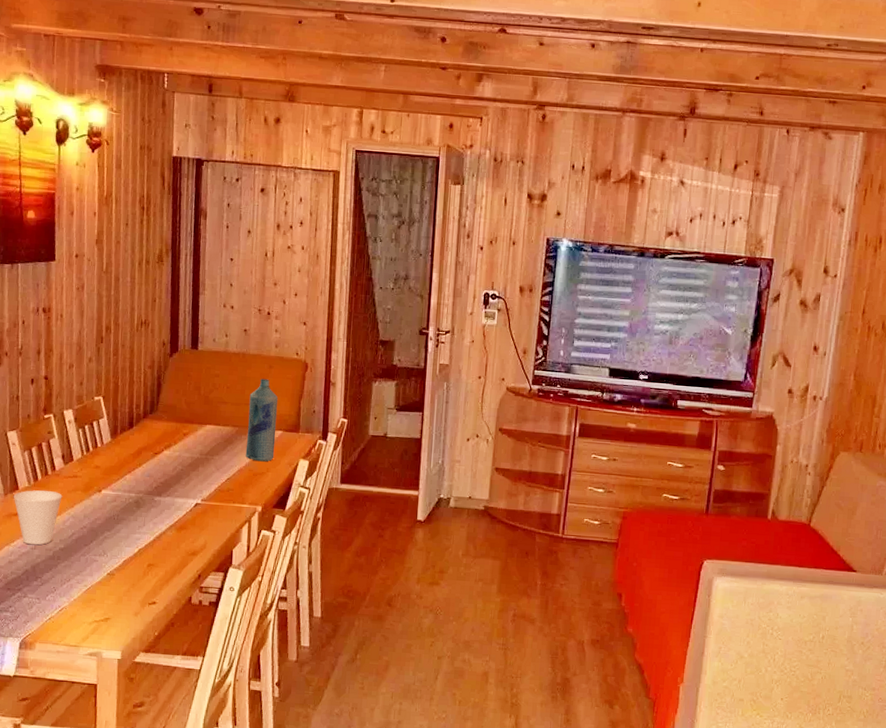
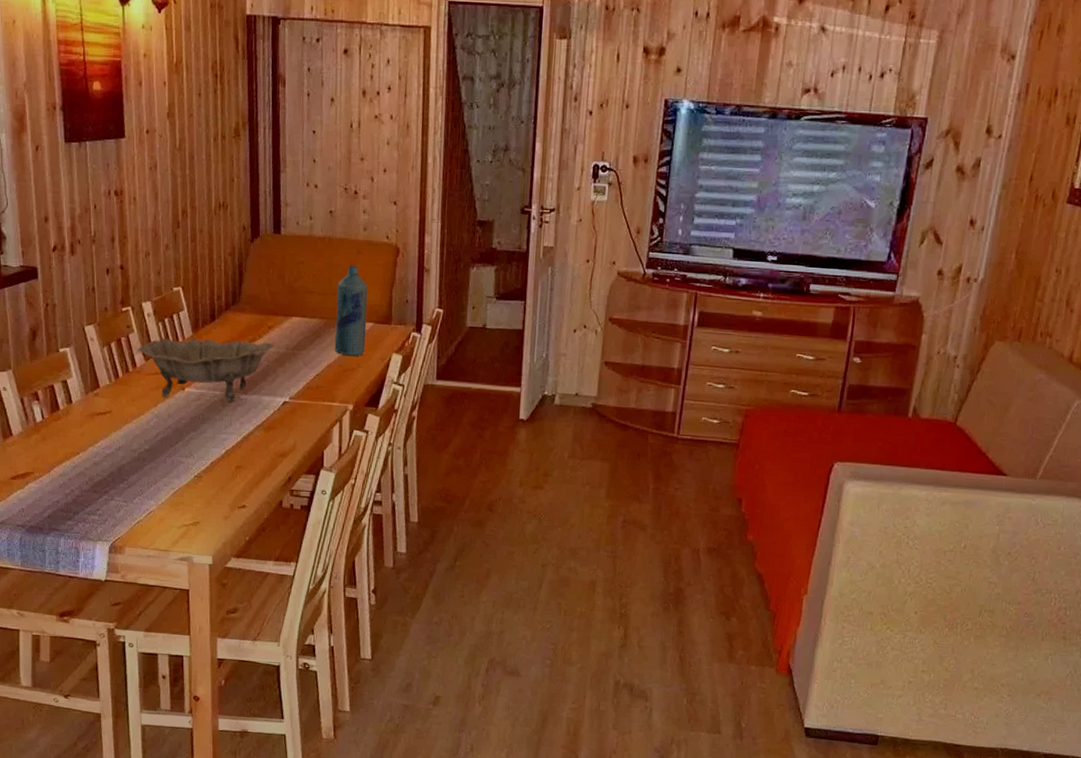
cup: present [13,490,62,545] -> none [94,388,145,446]
decorative bowl: none [56,443,188,504] -> present [137,338,274,403]

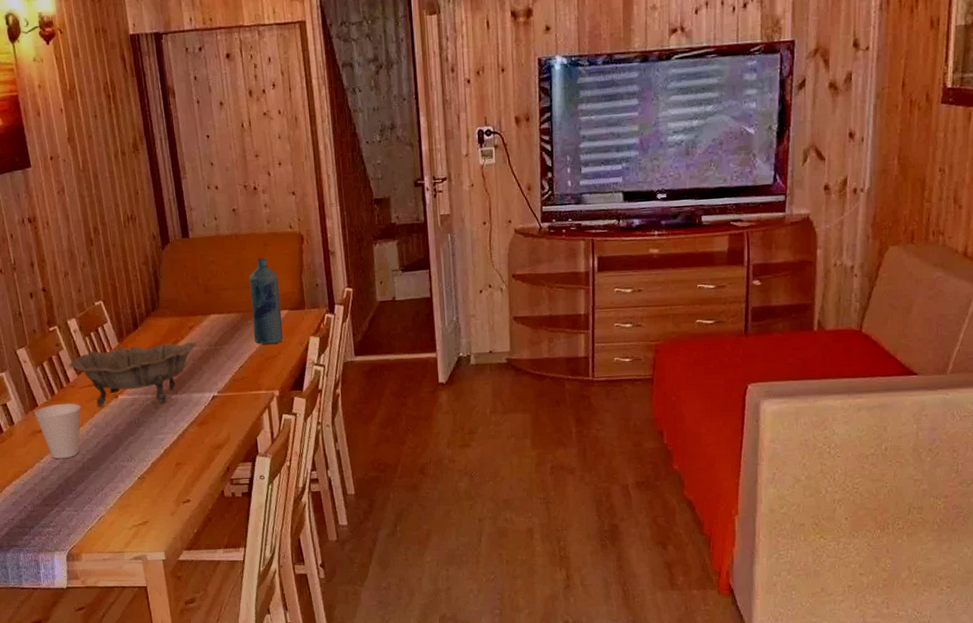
cup: none [94,388,145,446] -> present [34,403,82,459]

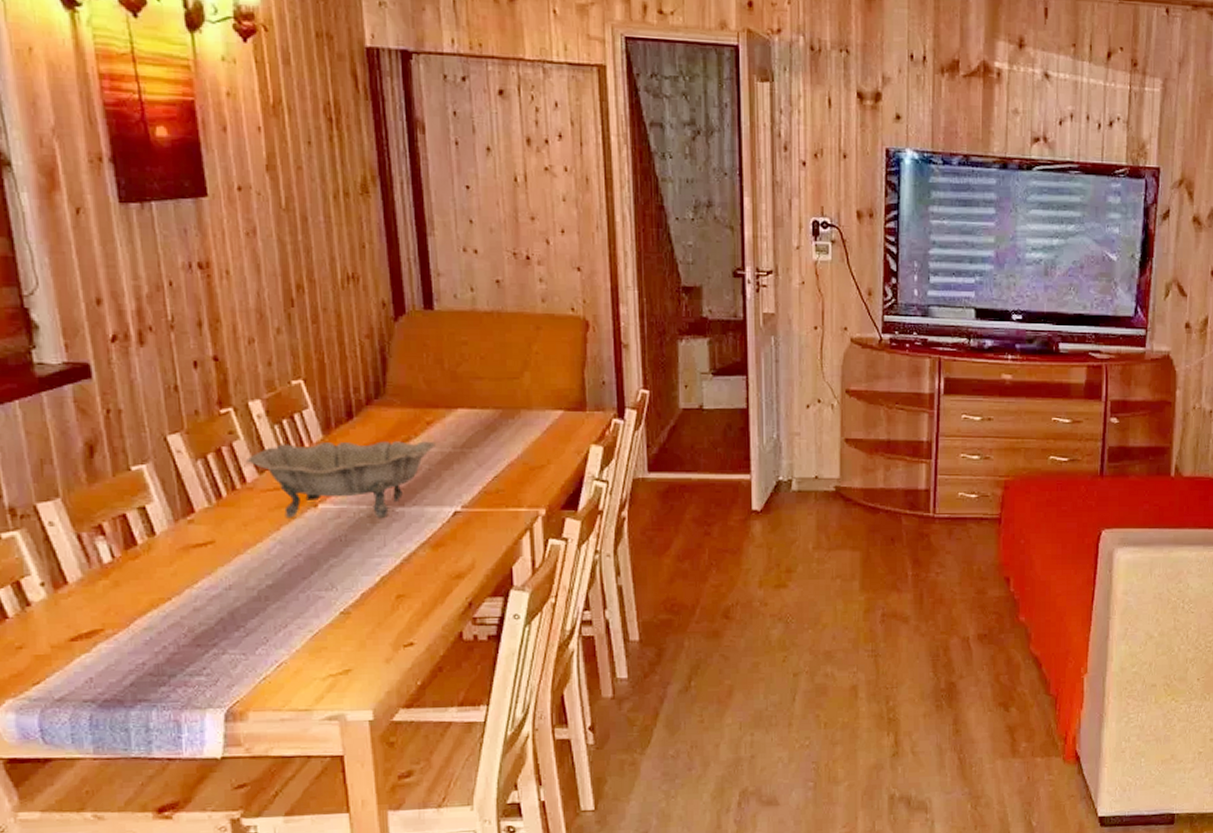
cup: present [34,403,82,459] -> none [188,510,262,585]
bottle: present [249,258,284,345] -> none [513,344,556,452]

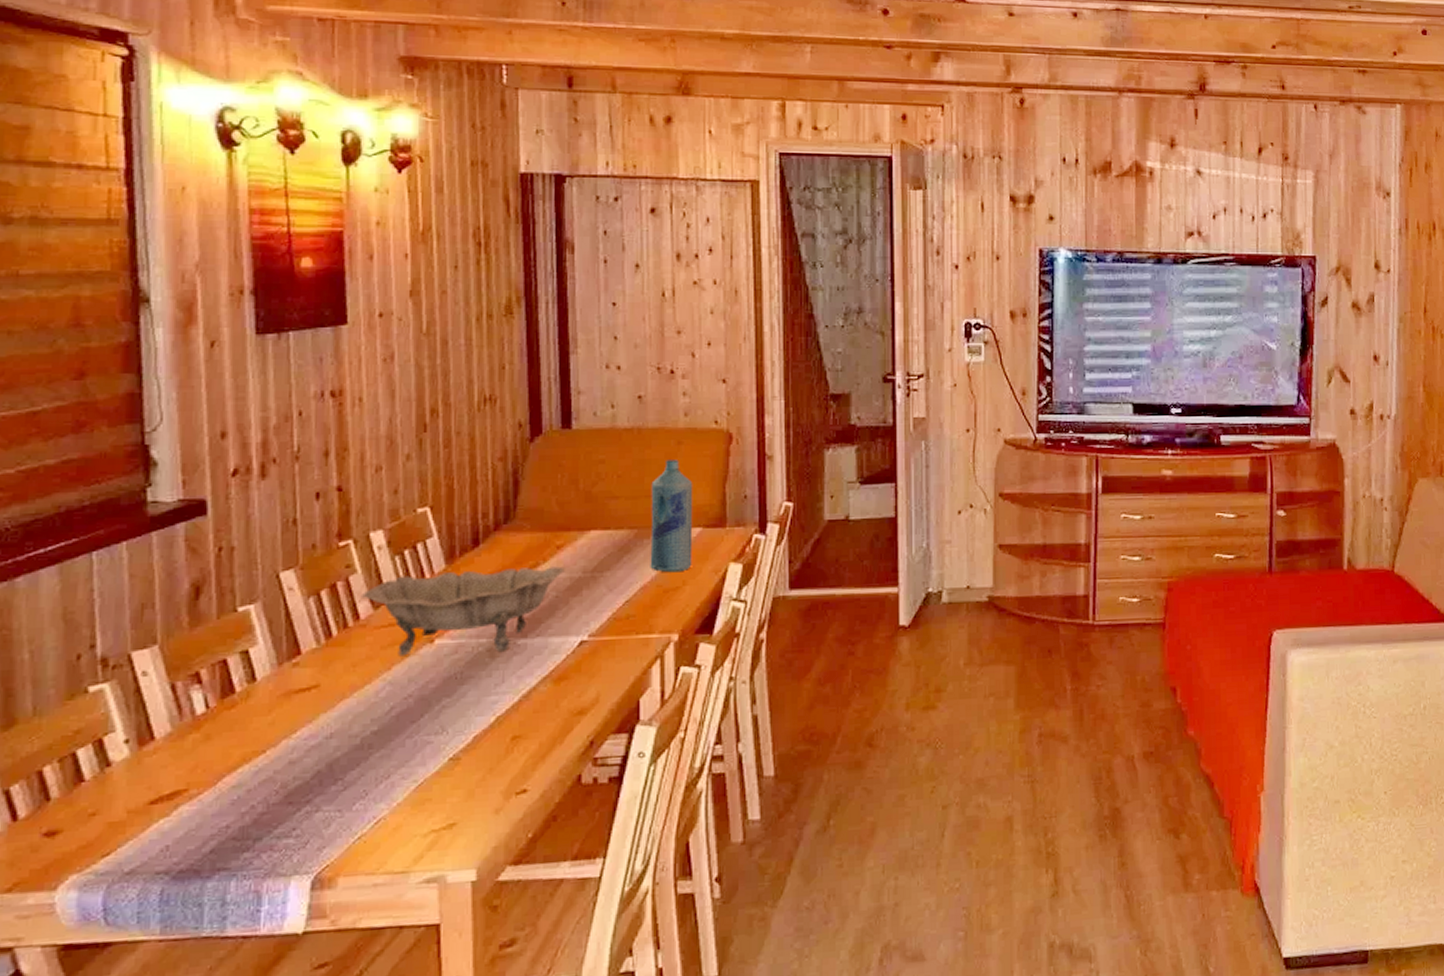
bottle: none [513,344,556,452] -> present [650,459,693,573]

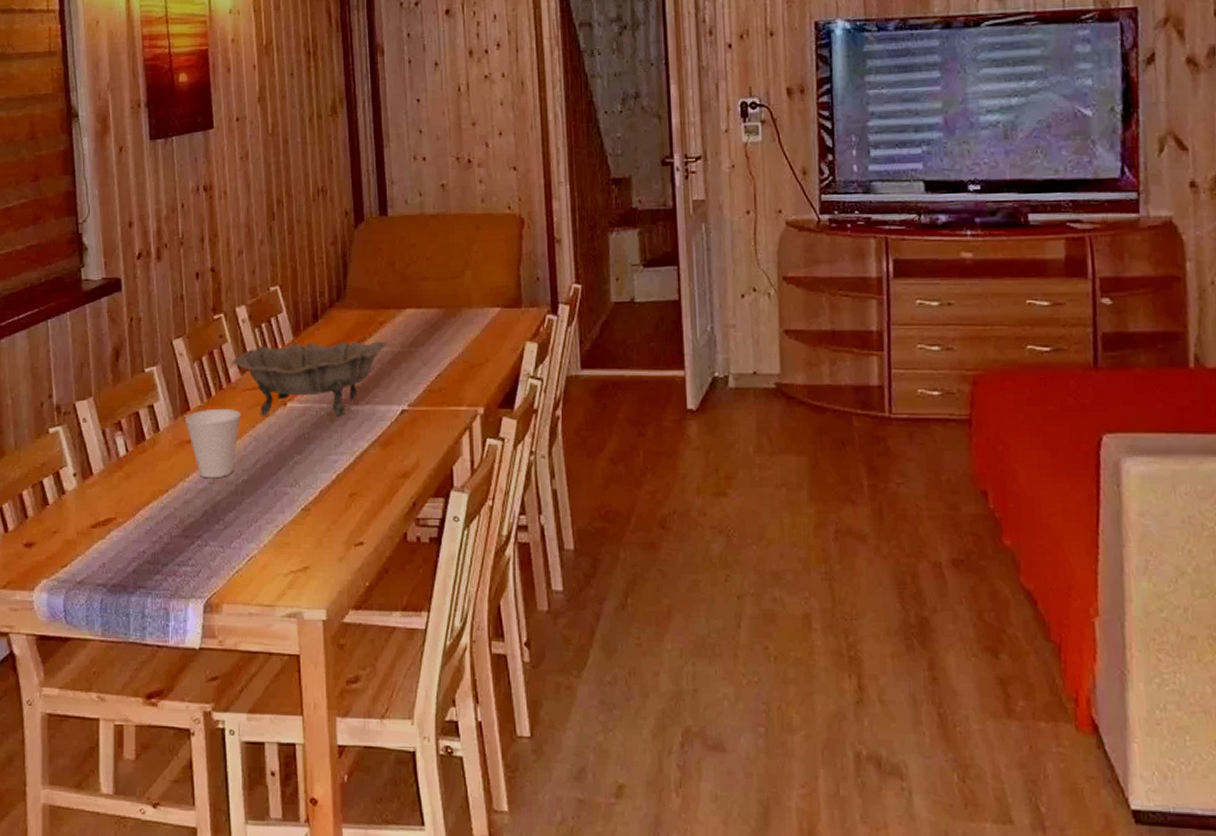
cup: none [292,650,373,733] -> present [184,408,241,479]
bottle: present [650,459,693,573] -> none [455,243,494,350]

